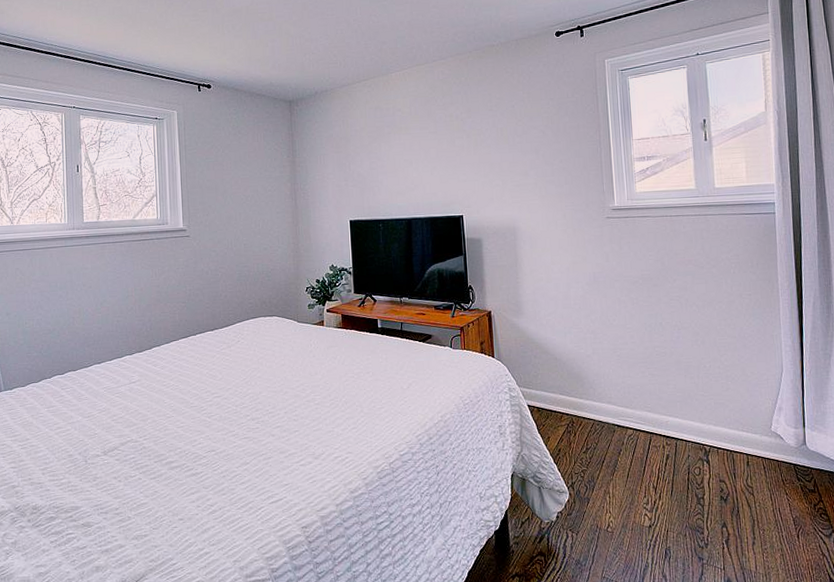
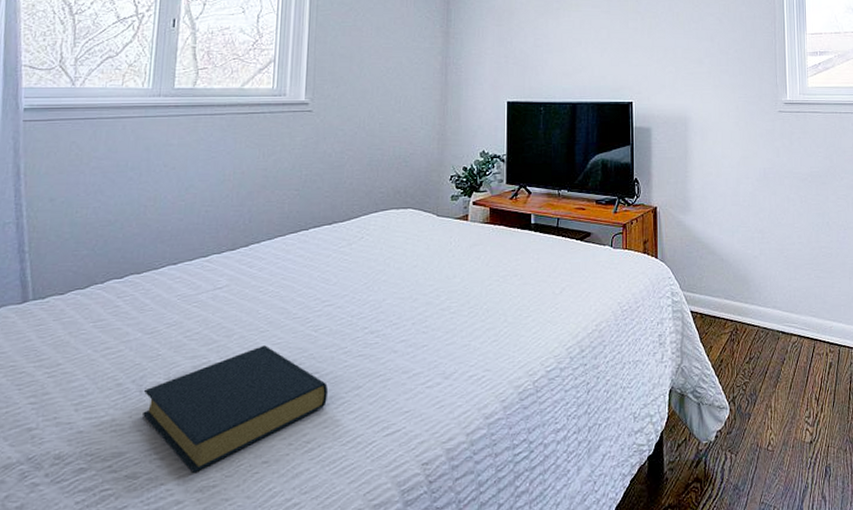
hardback book: none [87,428,224,525] -> present [143,345,329,474]

